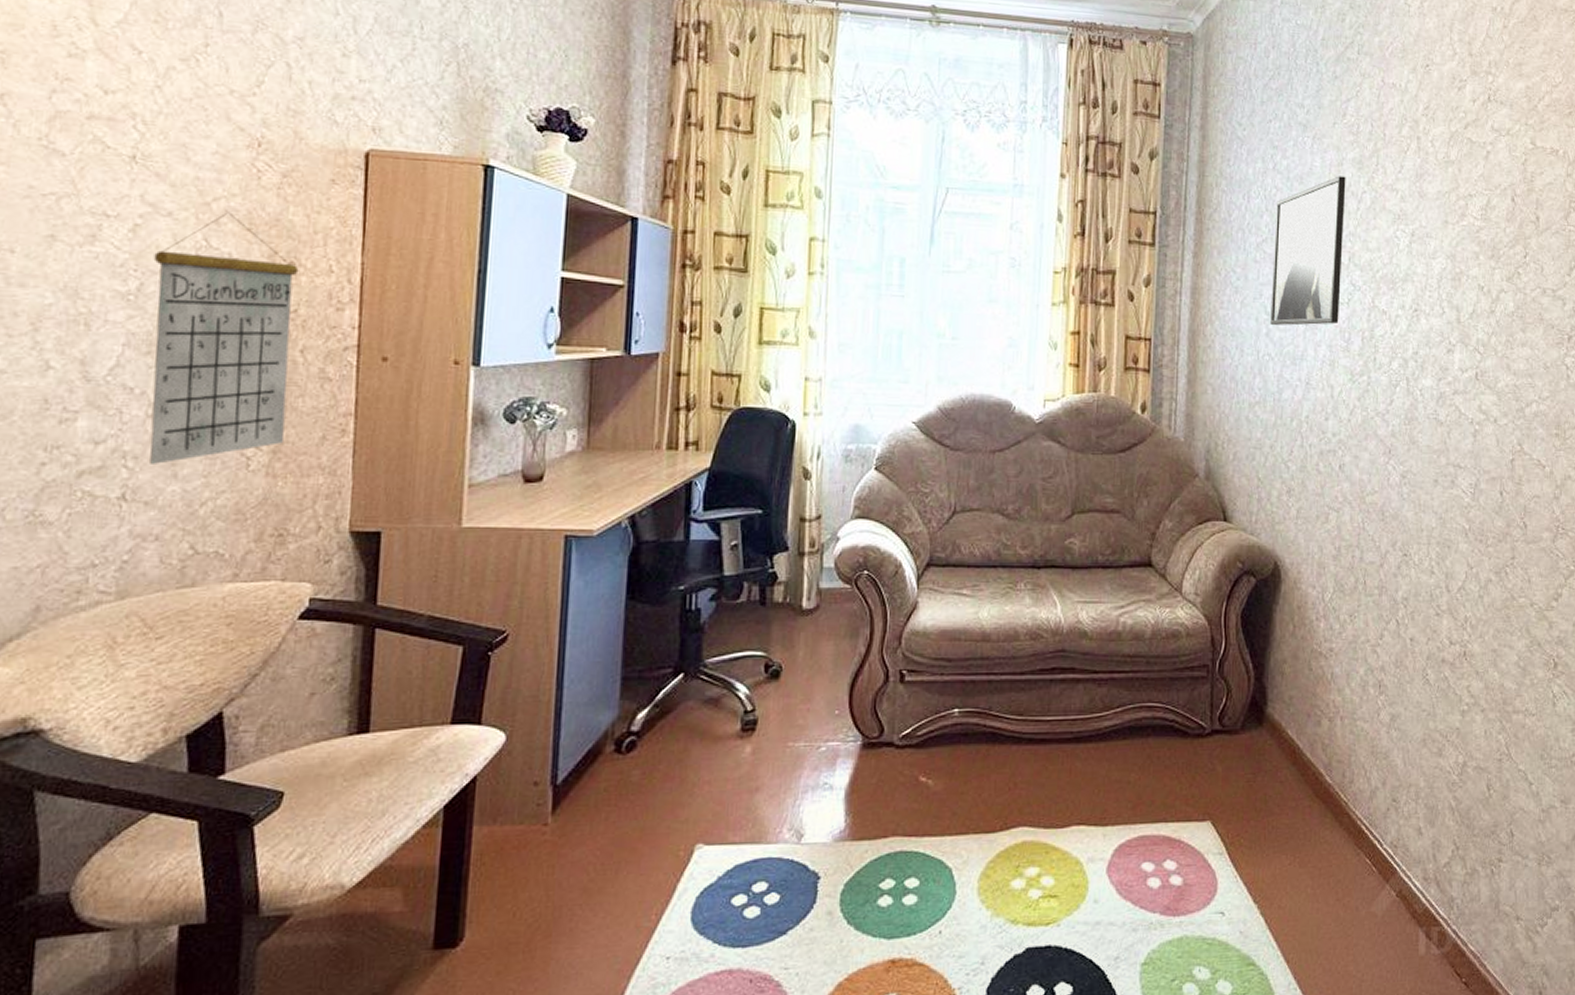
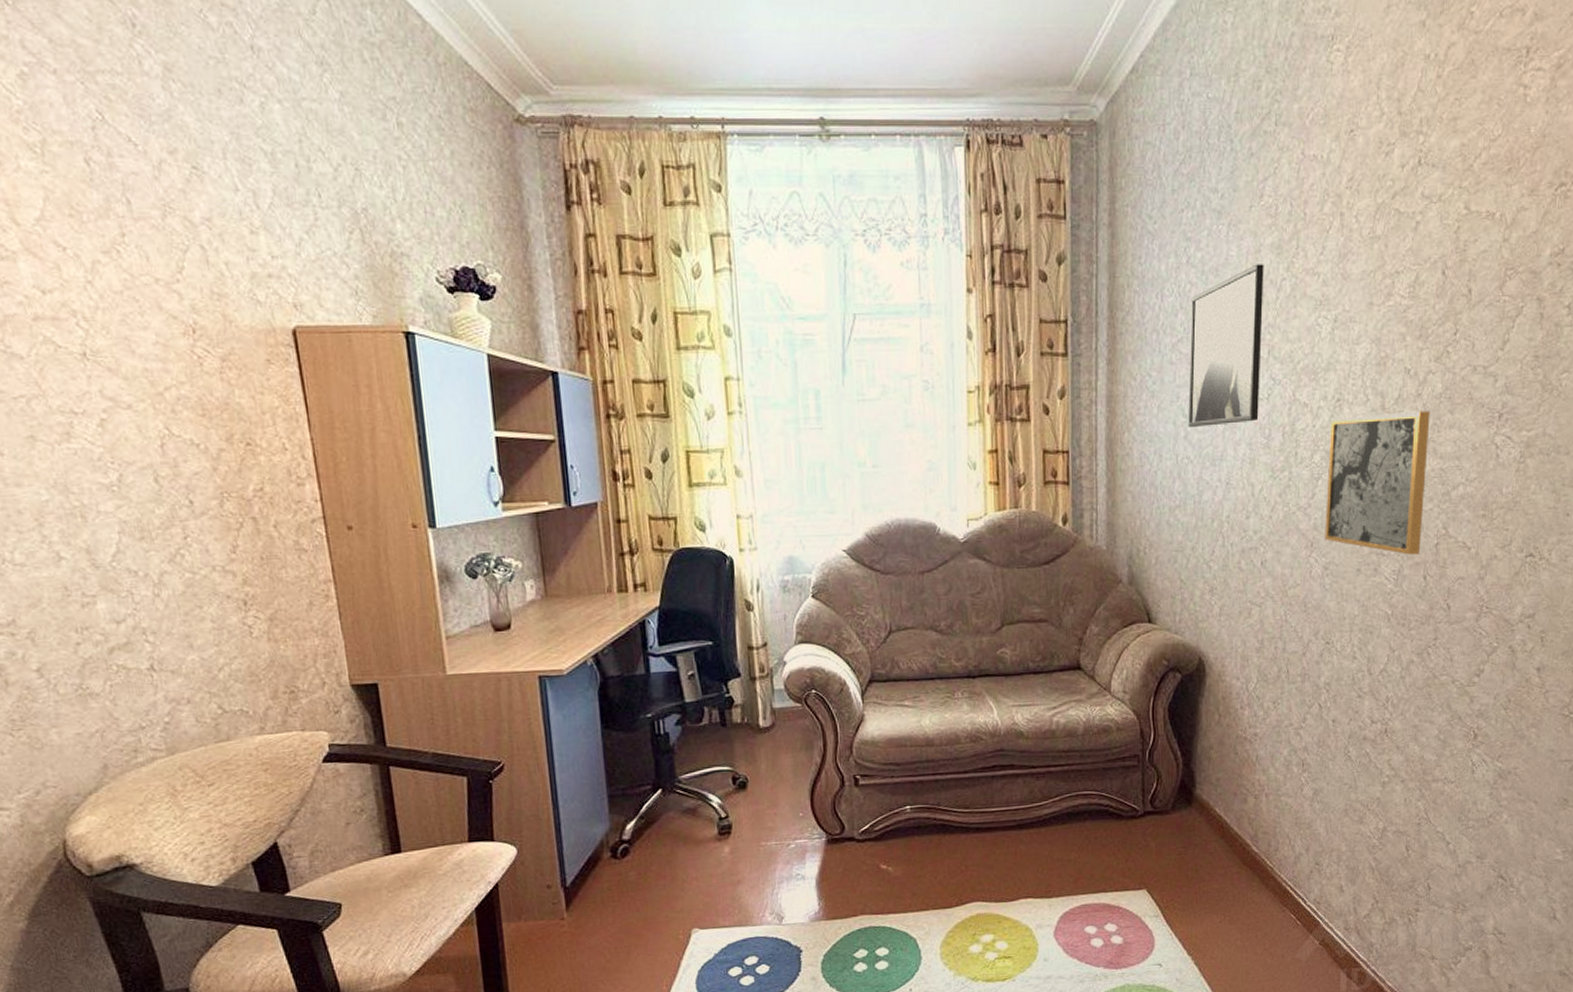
calendar: present [149,212,299,464] -> none [125,400,278,638]
wall art: none [1403,326,1503,469] -> present [1325,411,1430,555]

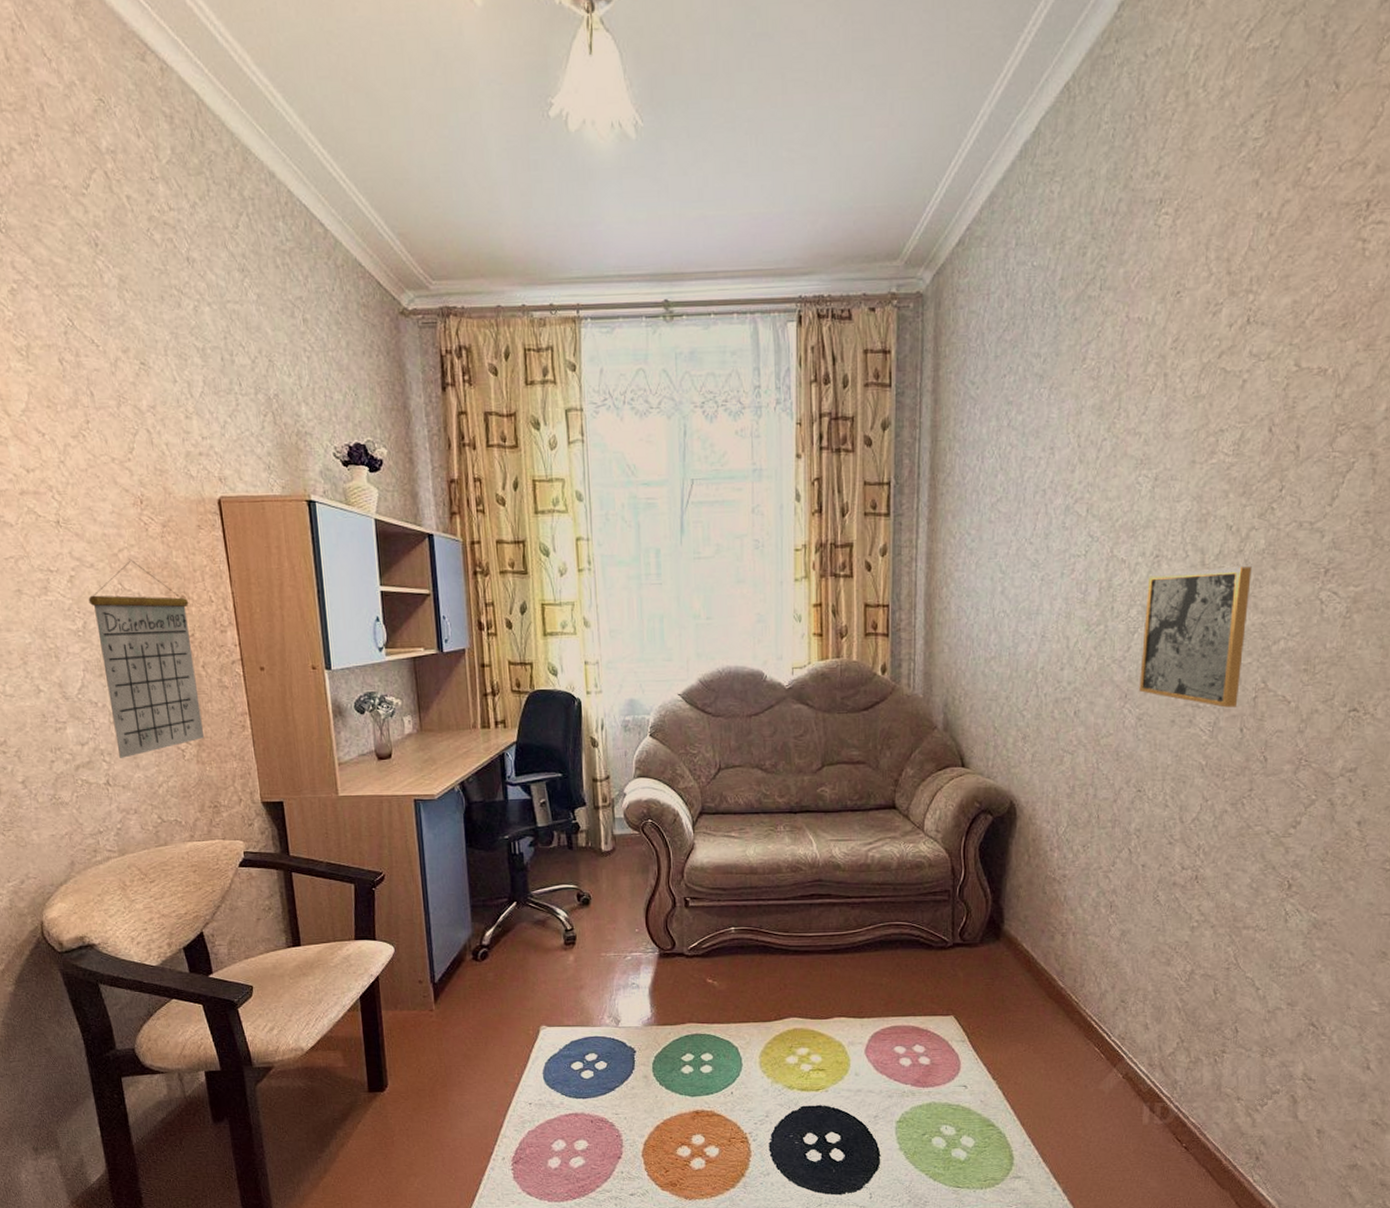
calendar: none [125,400,278,638] -> present [88,560,205,758]
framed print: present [1188,264,1264,427] -> none [1006,425,1085,583]

